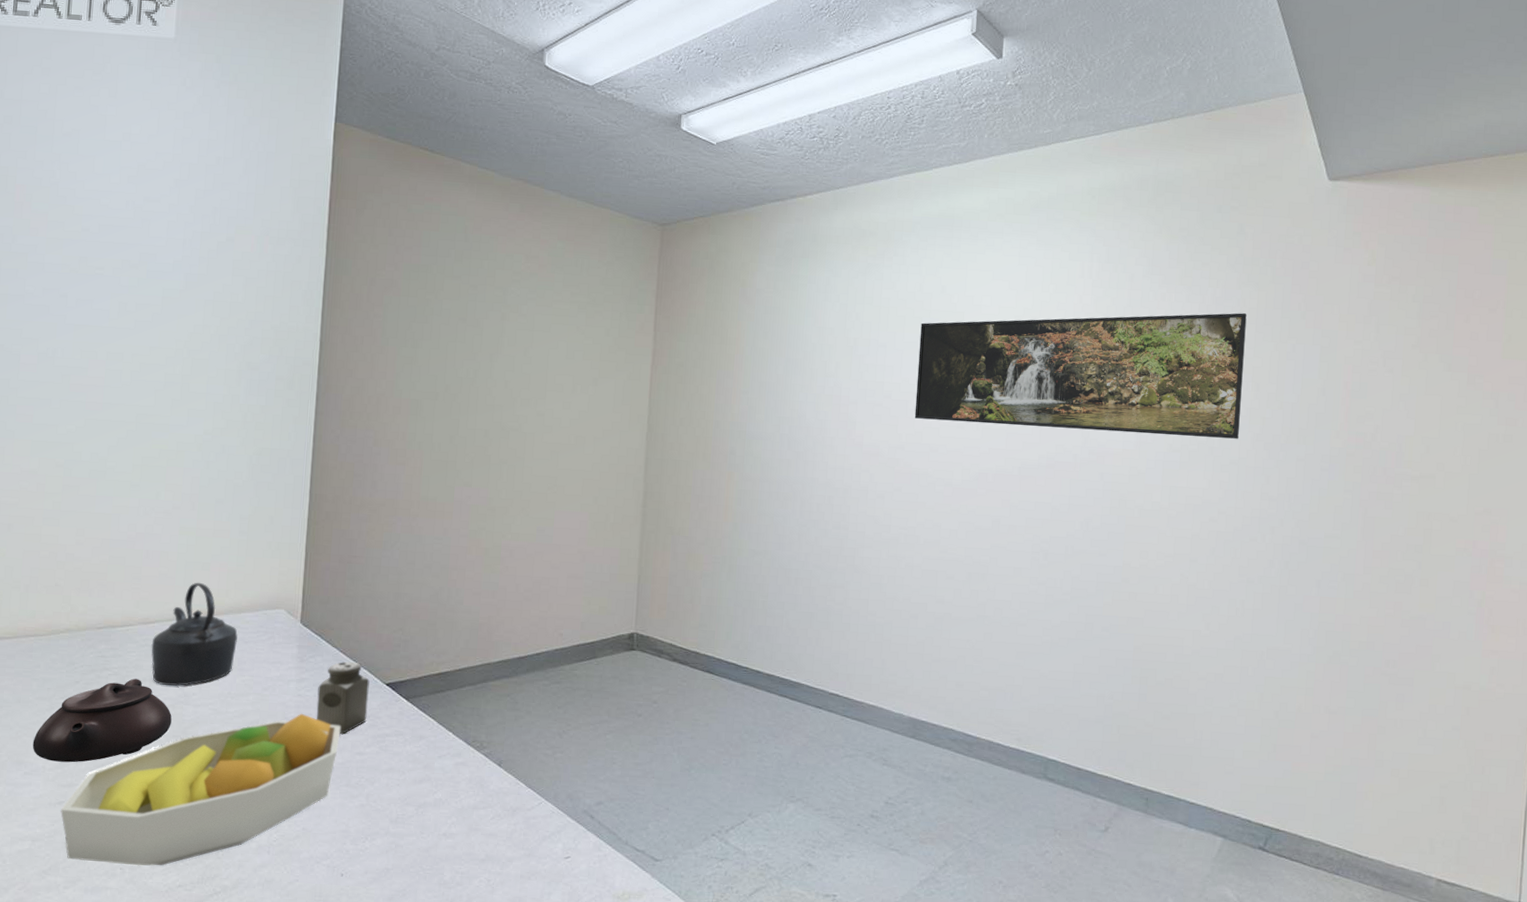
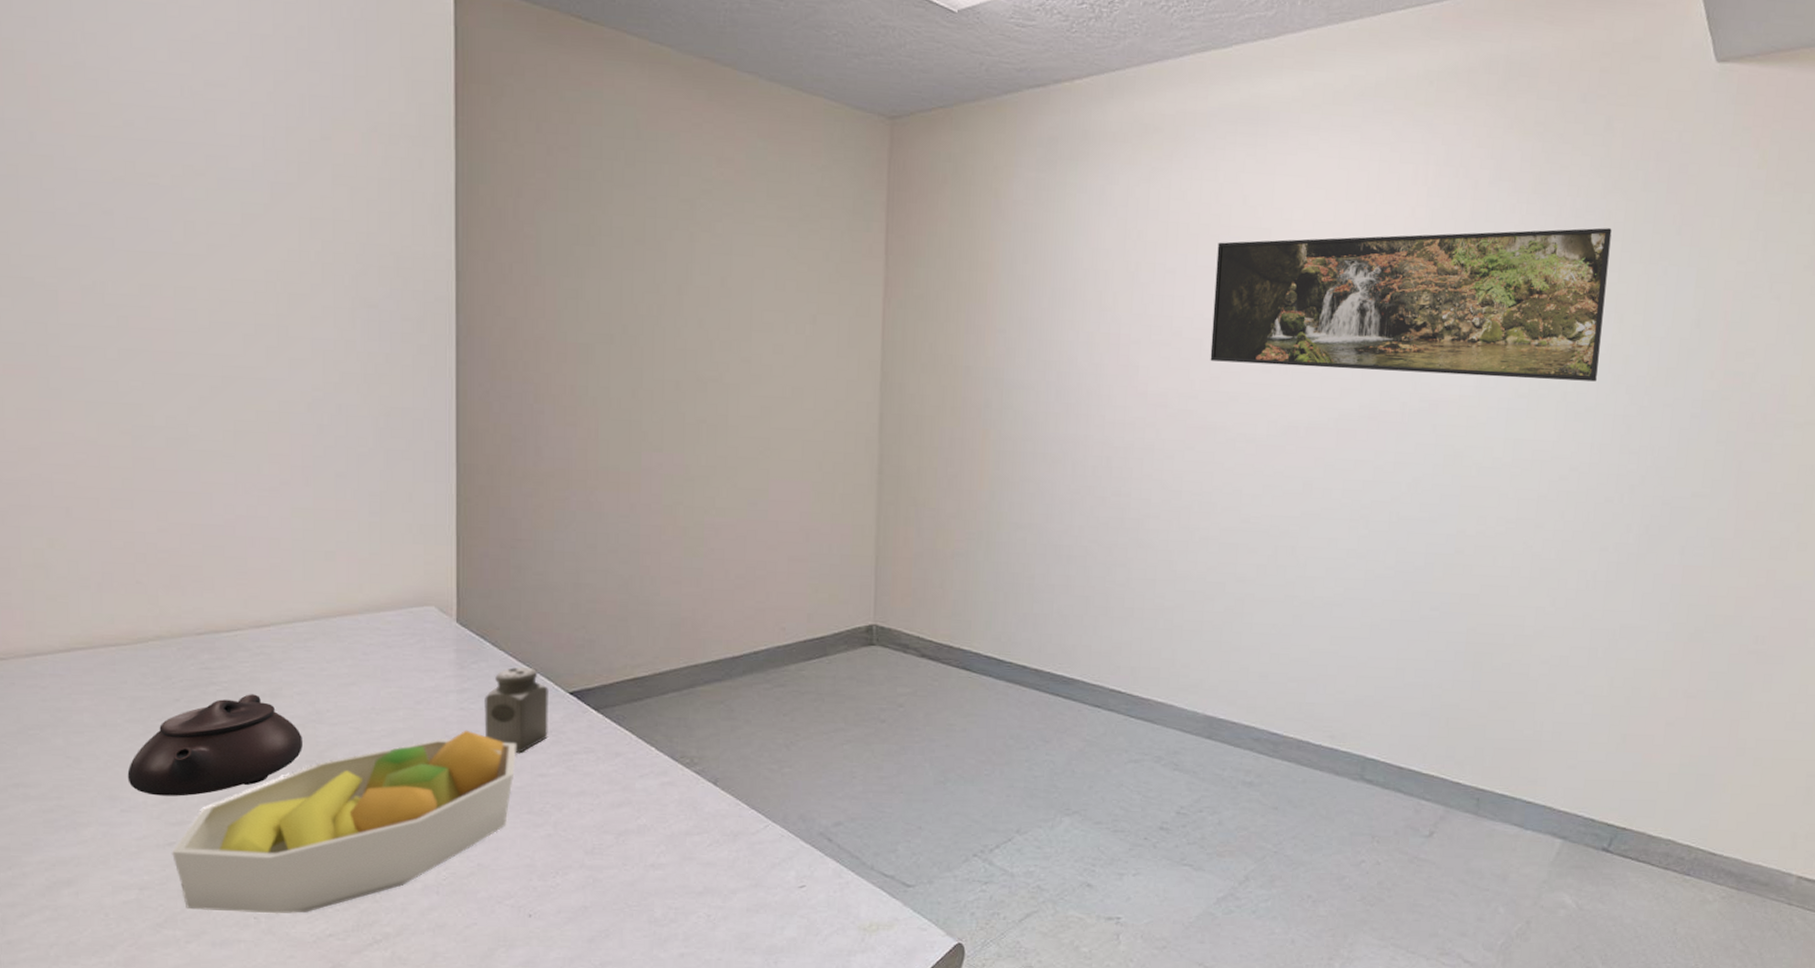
kettle: present [151,582,238,686] -> none [268,575,378,702]

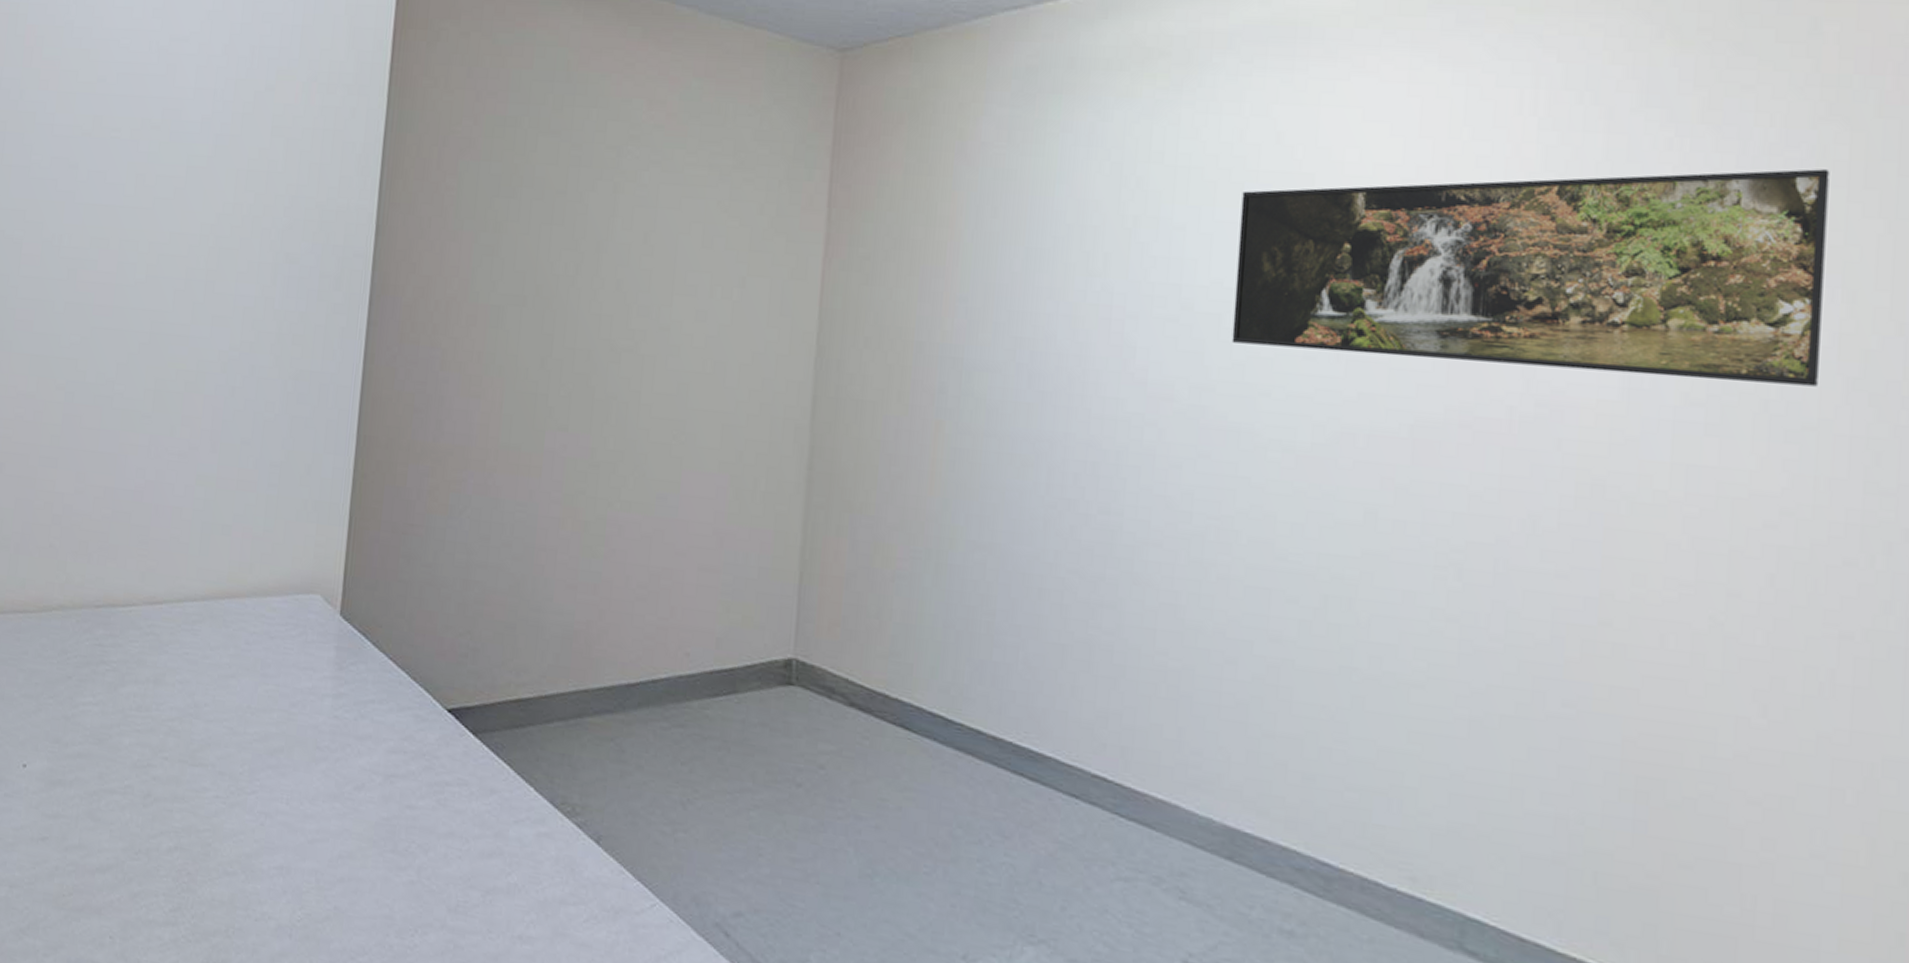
teapot: present [127,694,302,796] -> none [15,677,178,786]
fruit bowl: present [172,730,516,914] -> none [44,742,387,939]
salt shaker: present [484,666,549,753] -> none [356,673,426,777]

